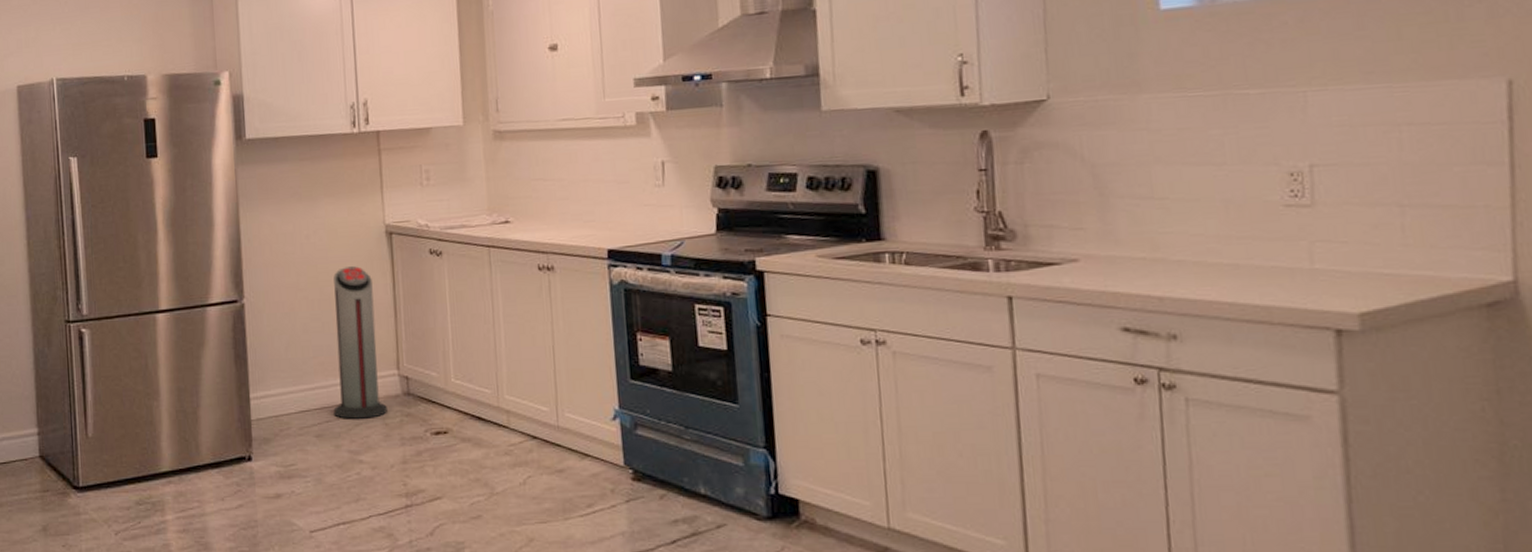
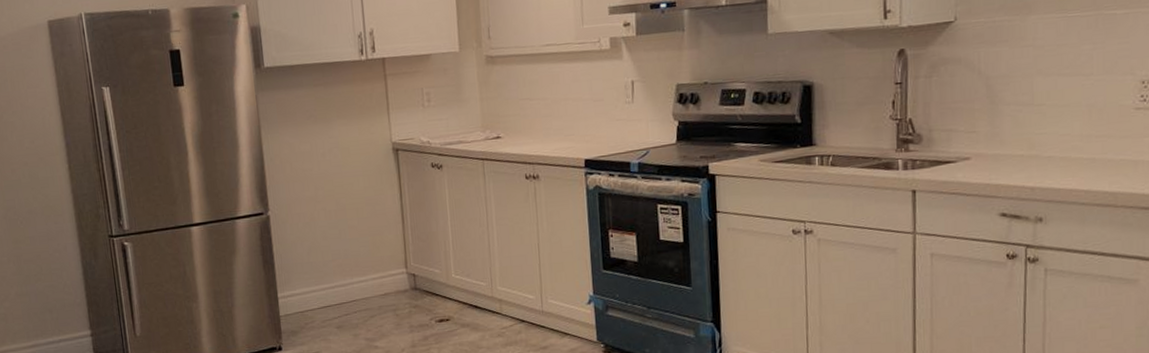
air purifier: present [333,266,387,419] -> none [348,180,398,312]

